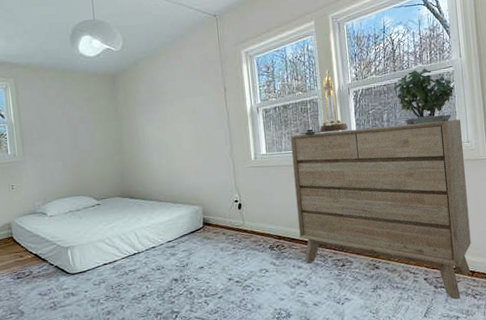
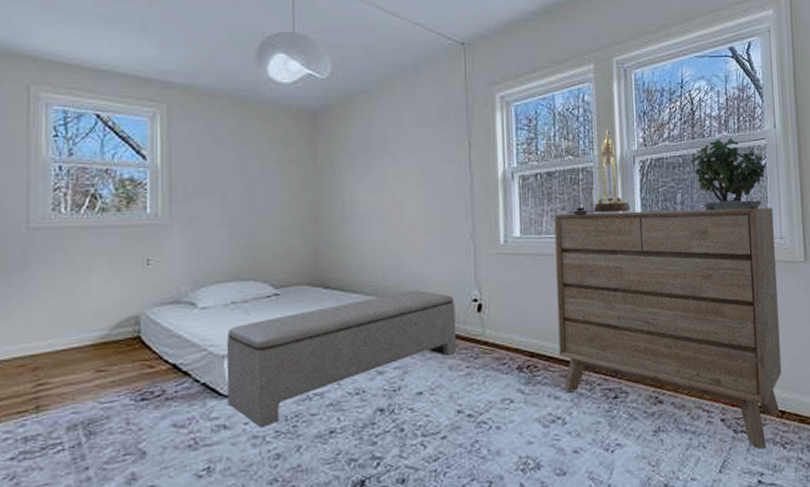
bench: none [68,196,225,294] -> present [226,290,456,428]

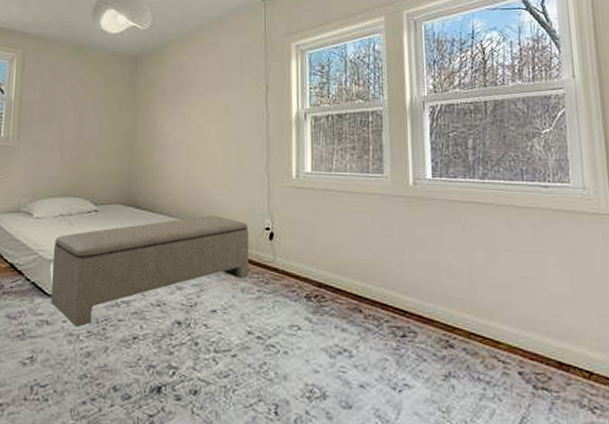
dresser: present [554,208,782,449] -> none [344,152,588,411]
table lamp: present [567,128,630,214] -> none [356,75,420,154]
potted plant: present [691,137,766,211] -> none [482,86,565,158]

